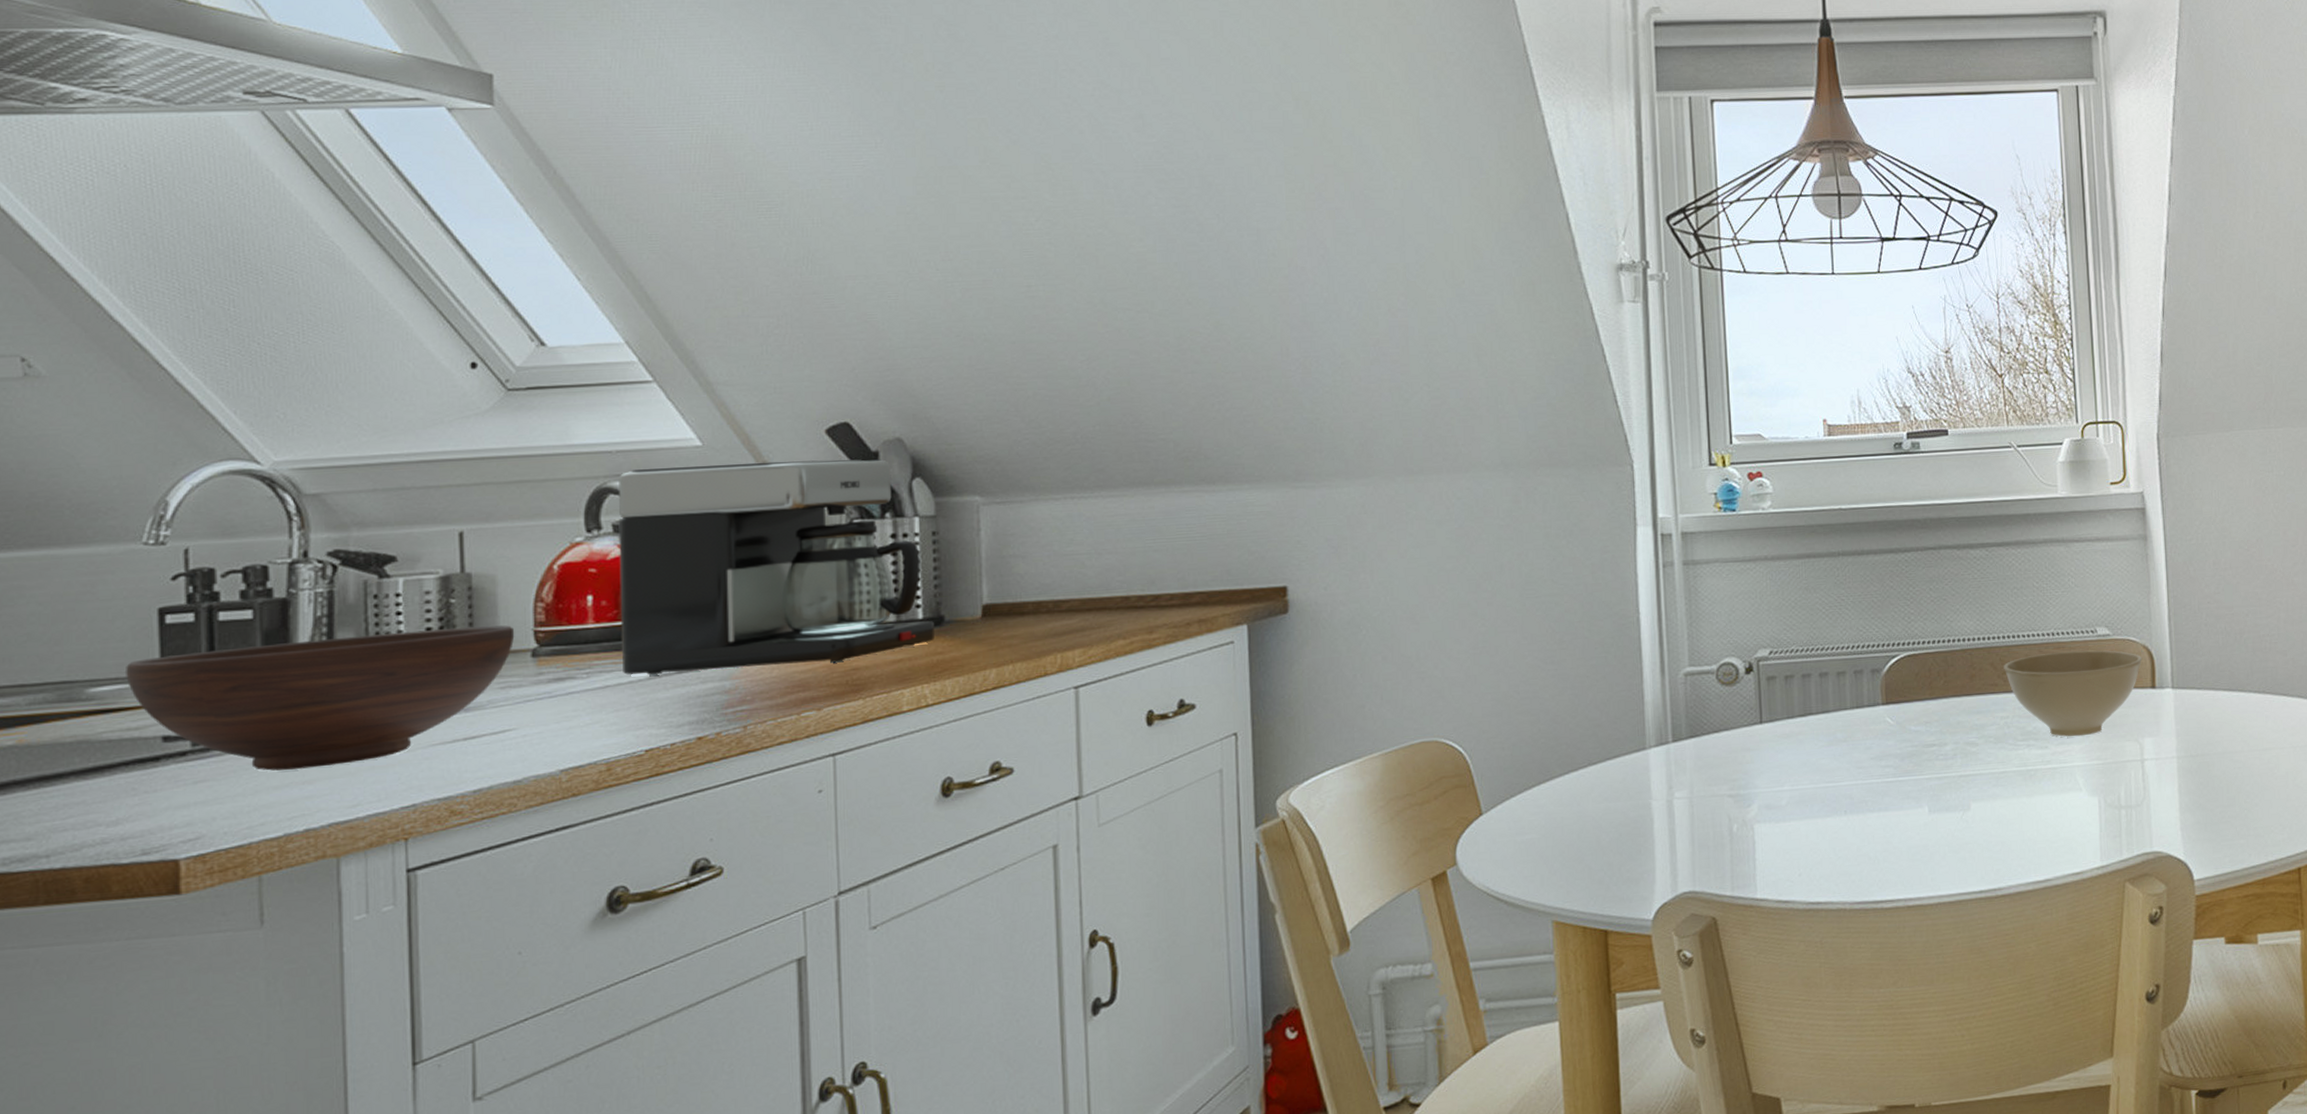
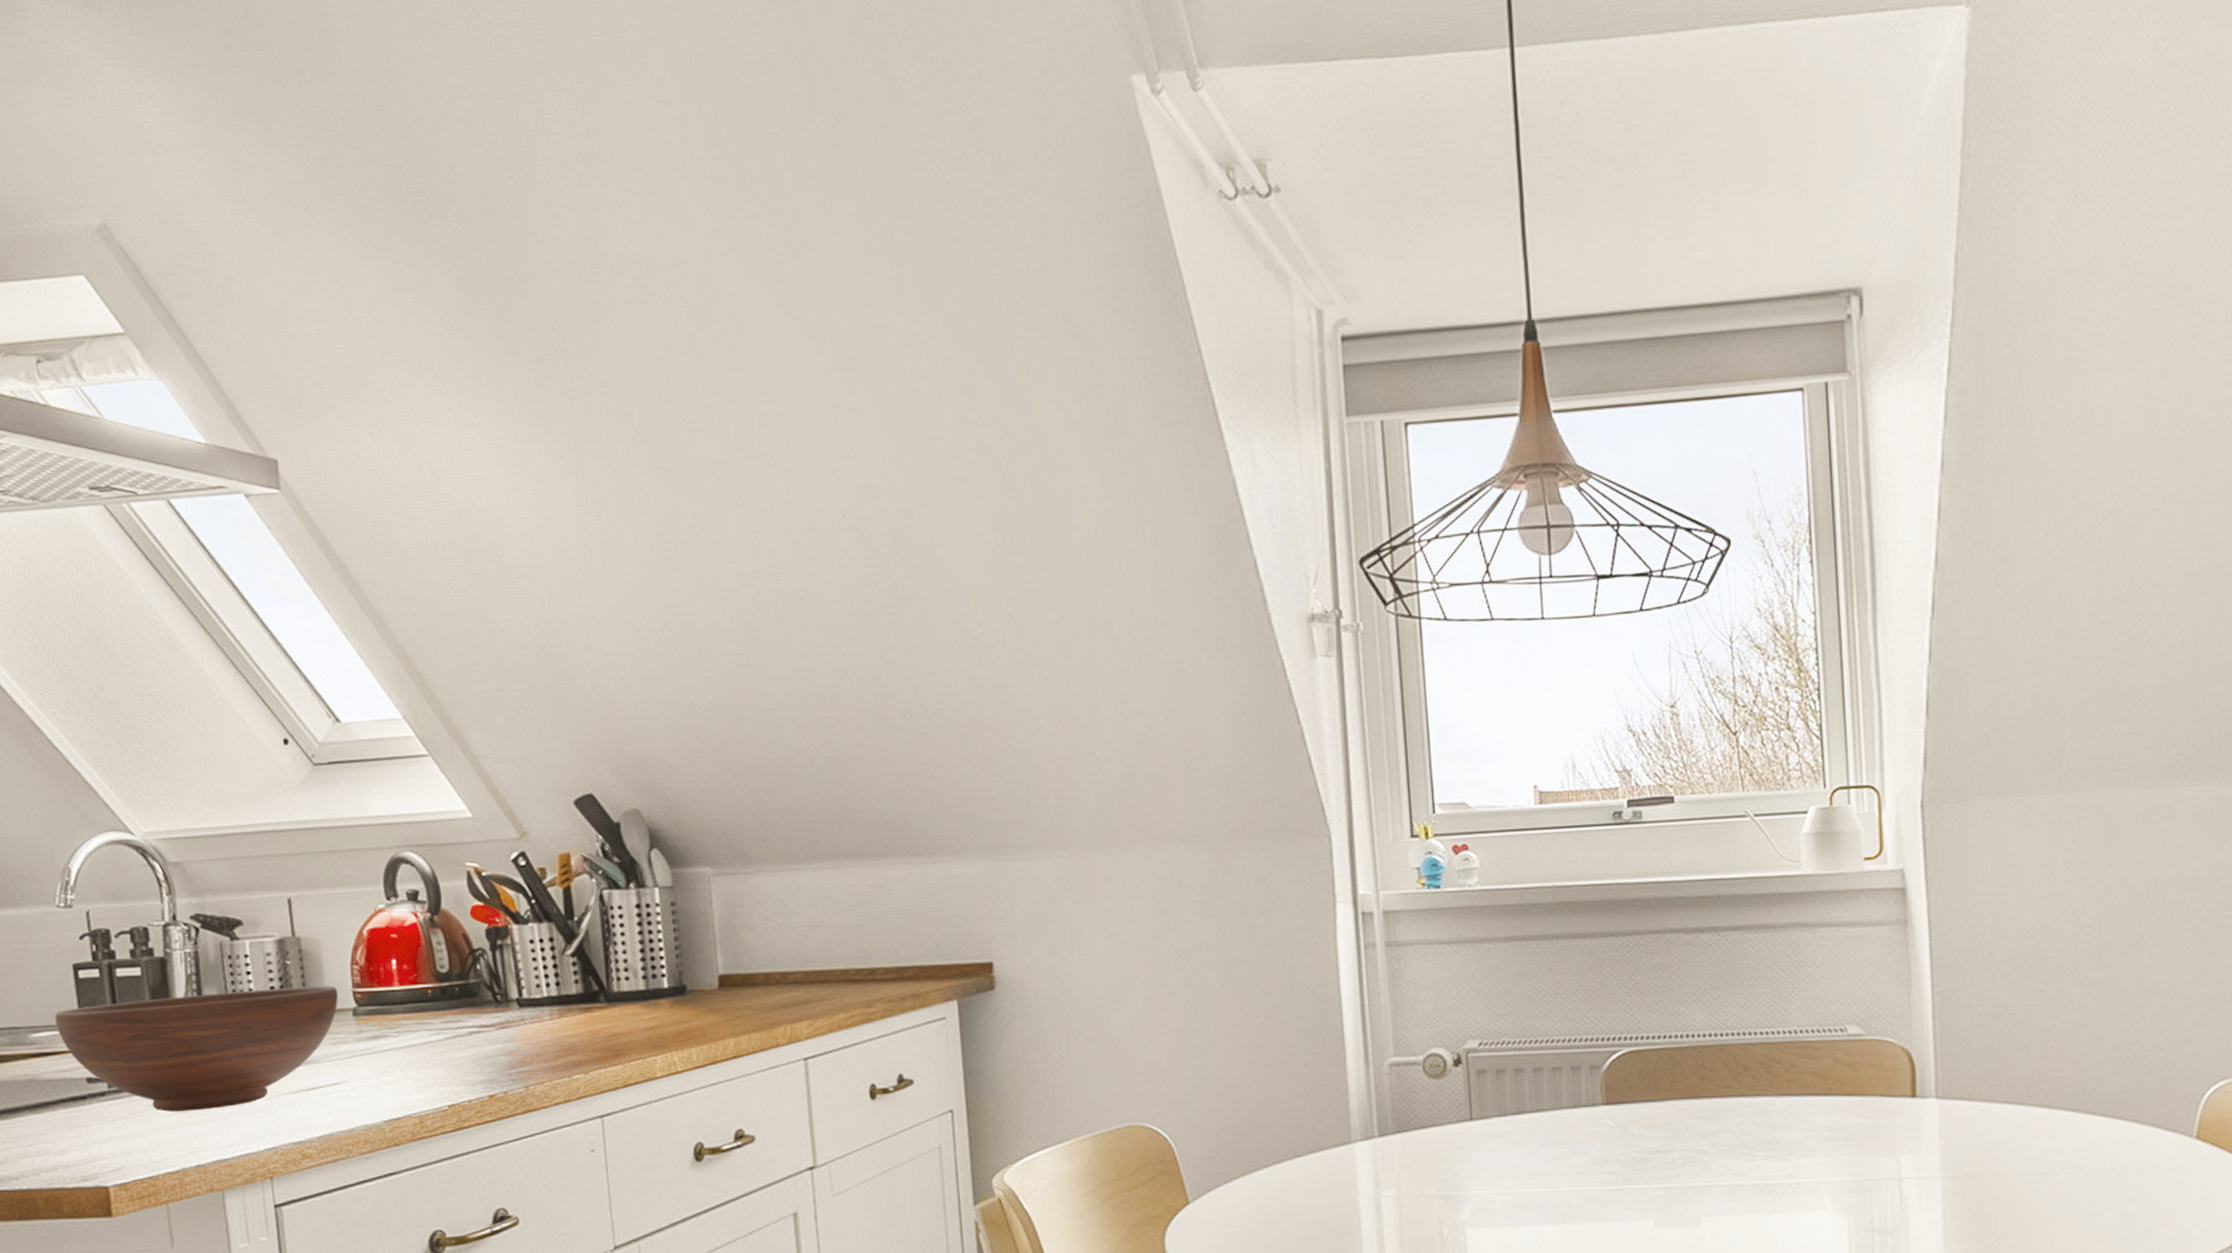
coffee maker: present [618,459,934,675] -> none [408,830,679,1035]
bowl: present [2003,650,2143,737] -> none [1738,1051,1901,1149]

